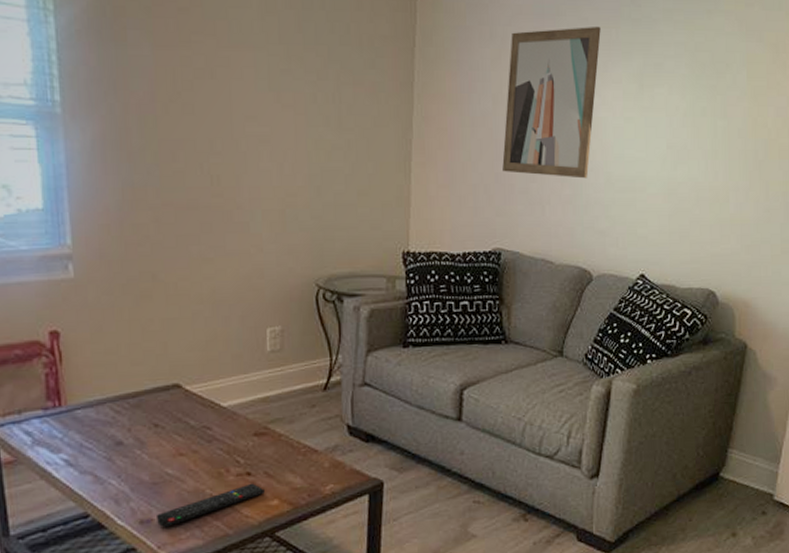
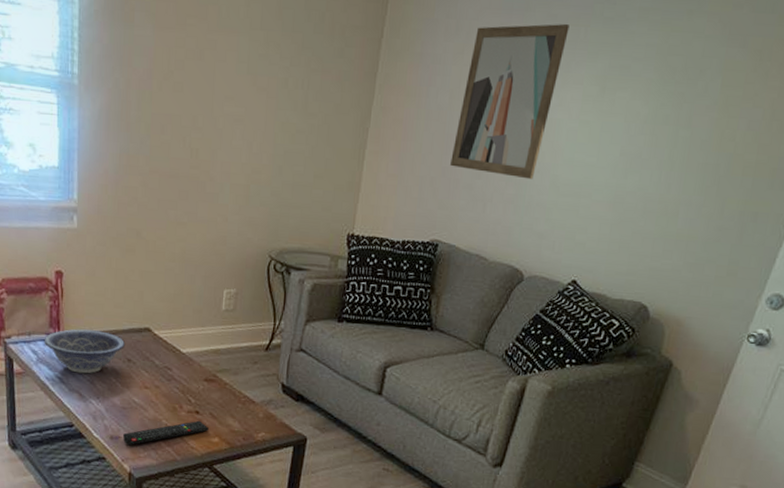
decorative bowl: none [40,395,150,451] -> present [44,329,126,374]

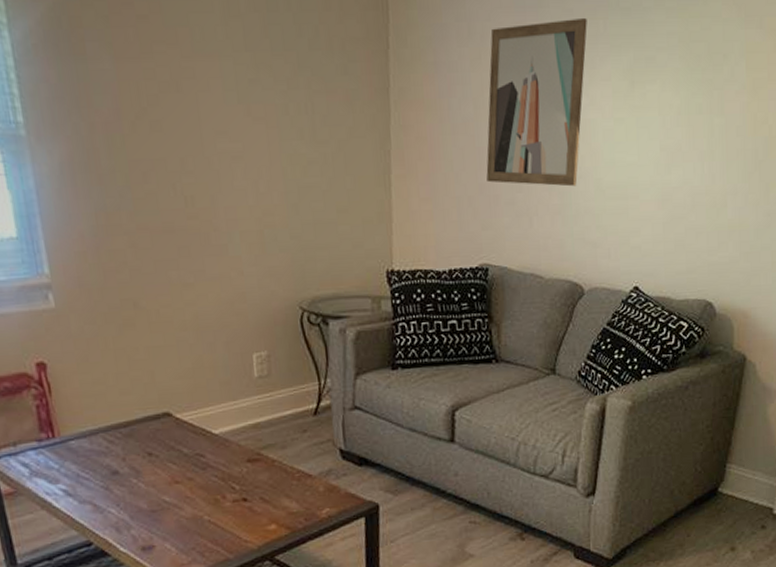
decorative bowl: present [44,329,126,374] -> none [34,425,143,481]
remote control: present [123,420,209,445] -> none [158,508,262,553]

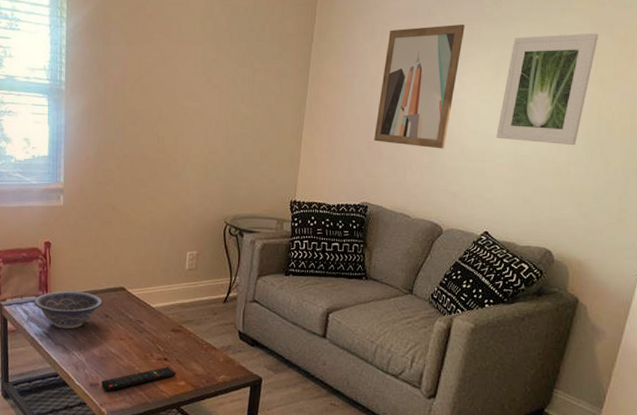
decorative bowl: none [34,425,143,481] -> present [34,290,104,329]
remote control: none [158,508,262,553] -> present [101,366,176,391]
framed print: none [638,25,748,171] -> present [496,33,598,146]

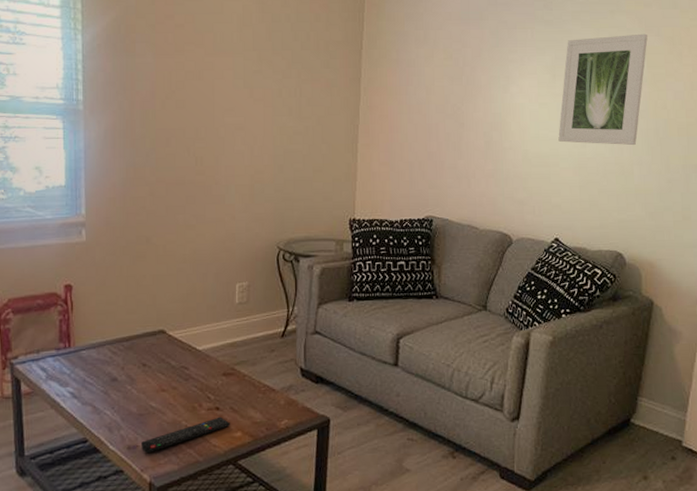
decorative bowl: present [34,290,104,329] -> none [53,339,140,385]
wall art: present [374,25,465,149] -> none [434,28,518,156]

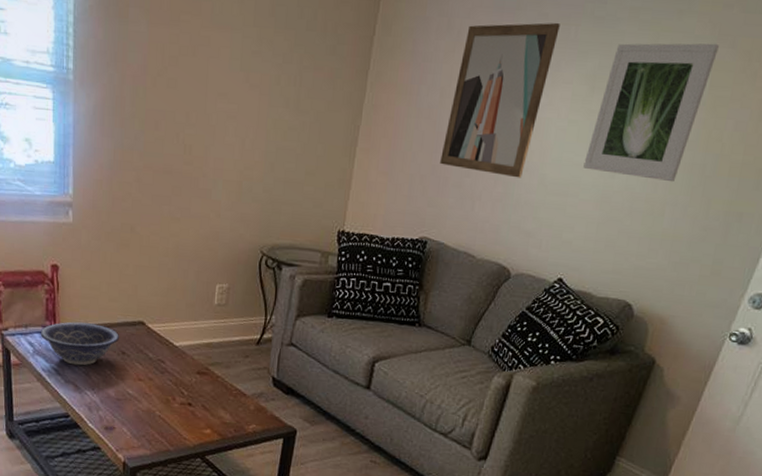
decorative bowl: none [53,339,140,385] -> present [40,321,120,366]
remote control: present [142,416,230,453] -> none [118,412,201,436]
wall art: none [434,28,518,156] -> present [440,23,560,178]

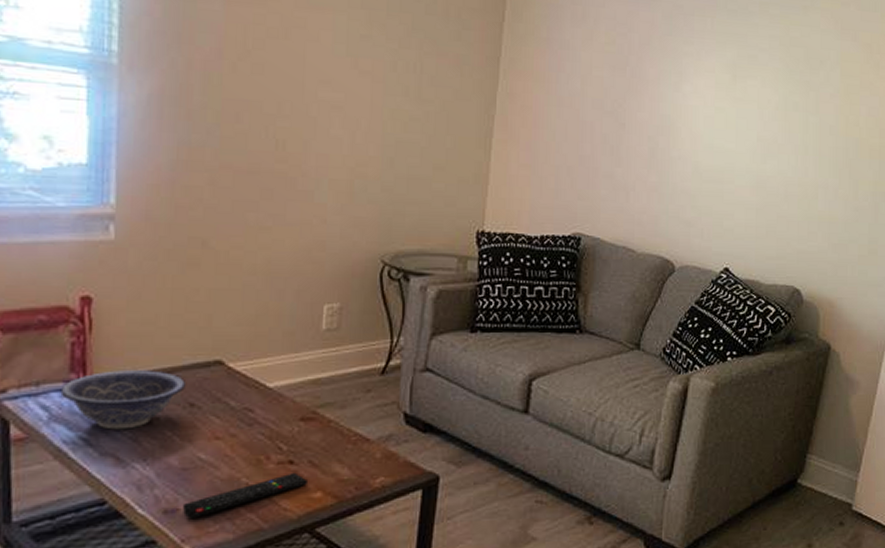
remote control: none [118,412,201,436] -> present [183,472,307,518]
wall art: present [440,23,560,178] -> none [587,14,696,167]
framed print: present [583,43,719,182] -> none [735,35,843,166]

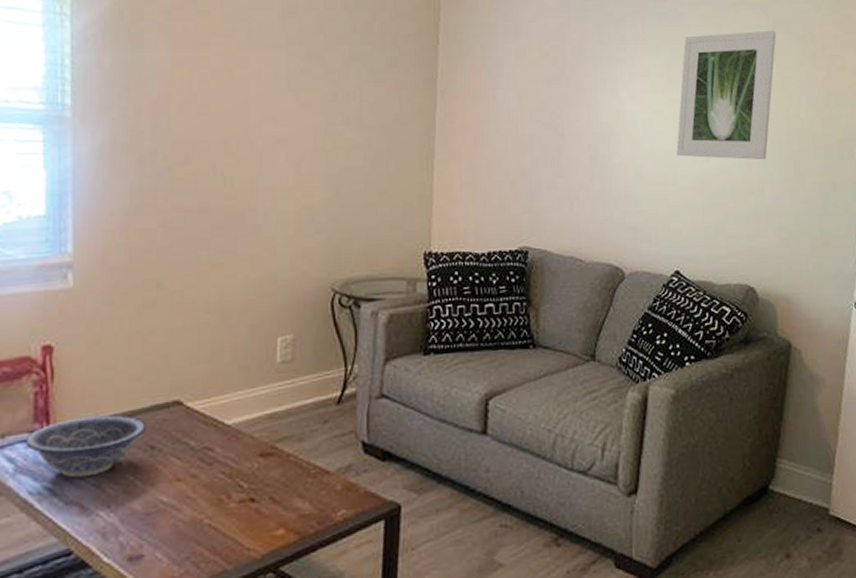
remote control: present [183,472,307,518] -> none [148,510,269,564]
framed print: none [735,35,843,166] -> present [676,30,776,160]

